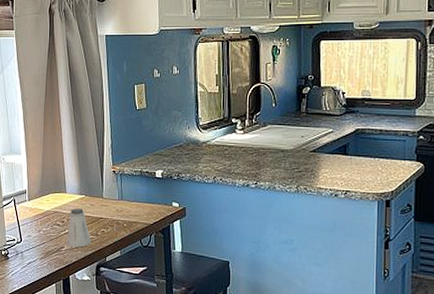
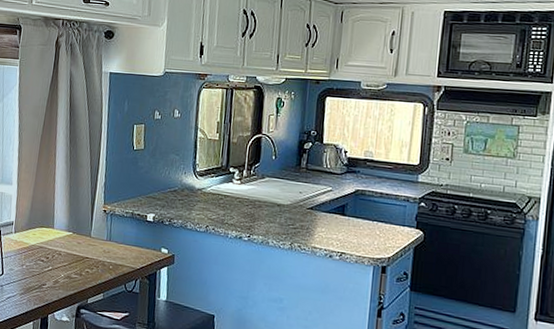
saltshaker: present [66,208,92,247] -> none [48,245,75,286]

